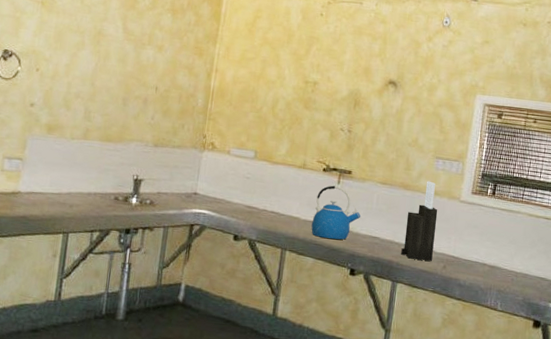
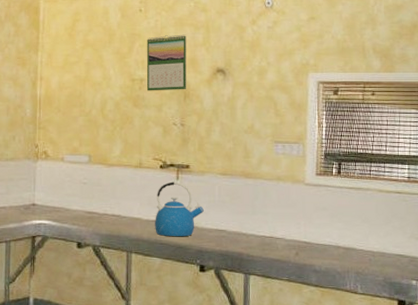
calendar: none [319,42,364,98] -> present [147,34,187,91]
knife block: present [401,181,438,261] -> none [250,167,284,249]

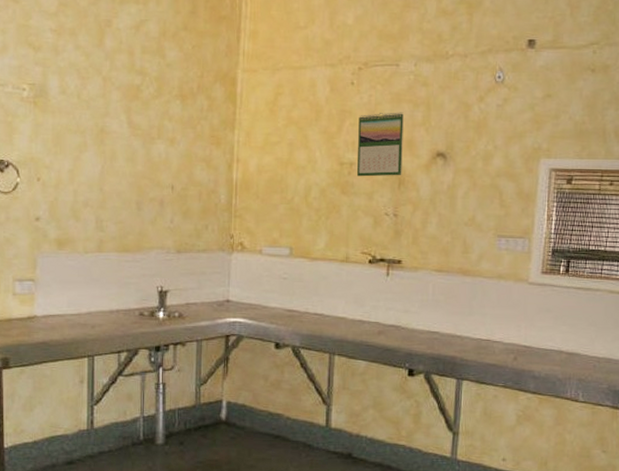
kettle: present [155,181,204,237] -> none [361,278,415,339]

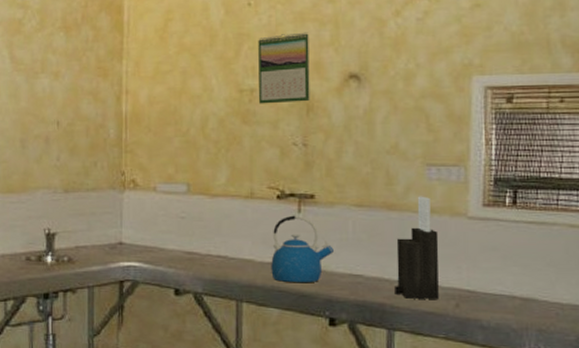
kettle: none [361,278,415,339] -> present [271,215,334,283]
knife block: none [465,263,504,353] -> present [395,196,439,299]

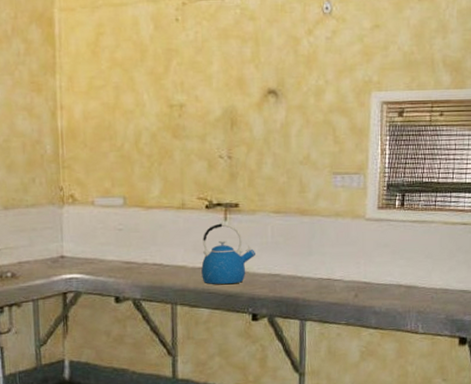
calendar: present [258,32,310,104] -> none [186,48,234,119]
knife block: present [395,196,439,299] -> none [306,201,342,292]

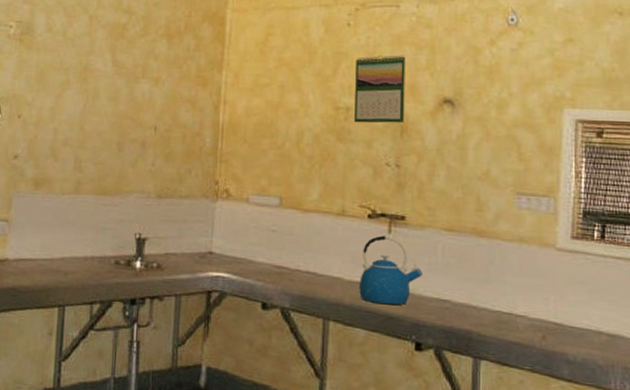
calendar: none [186,48,234,119] -> present [355,55,405,123]

